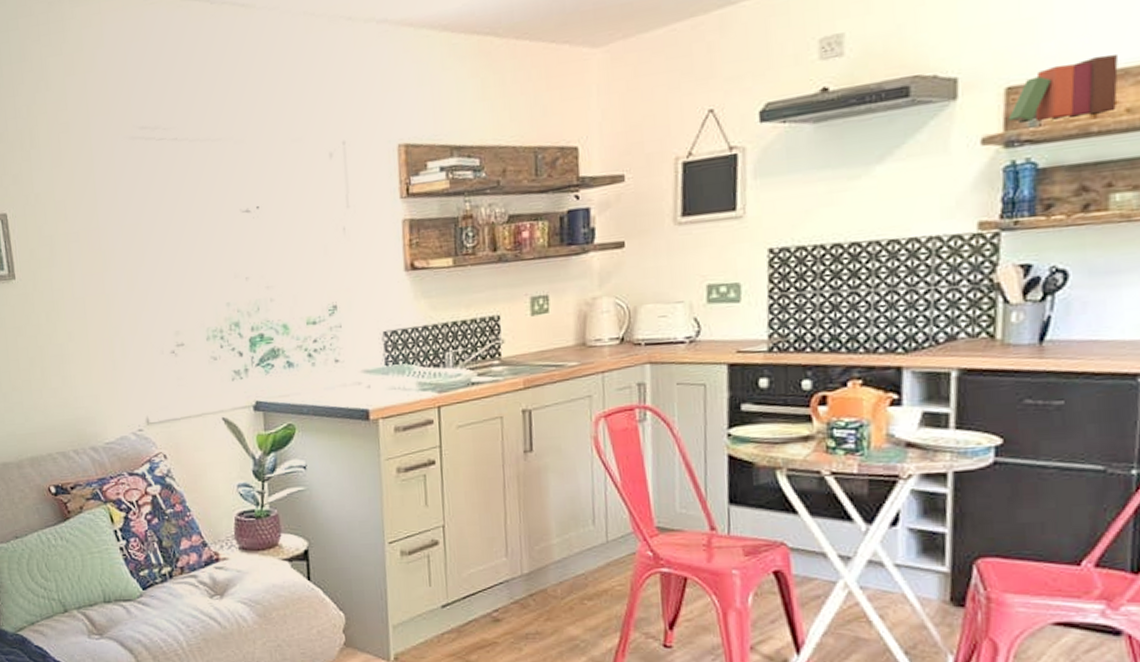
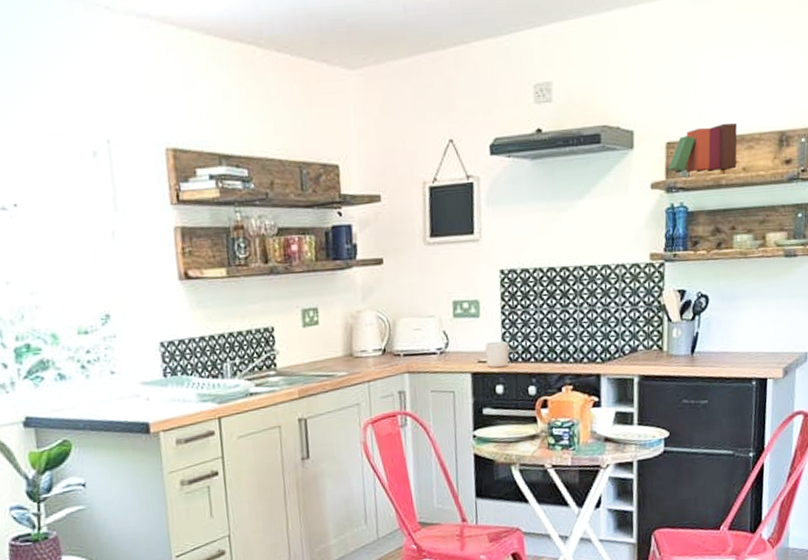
mug: none [746,328,778,359] -> present [484,341,510,368]

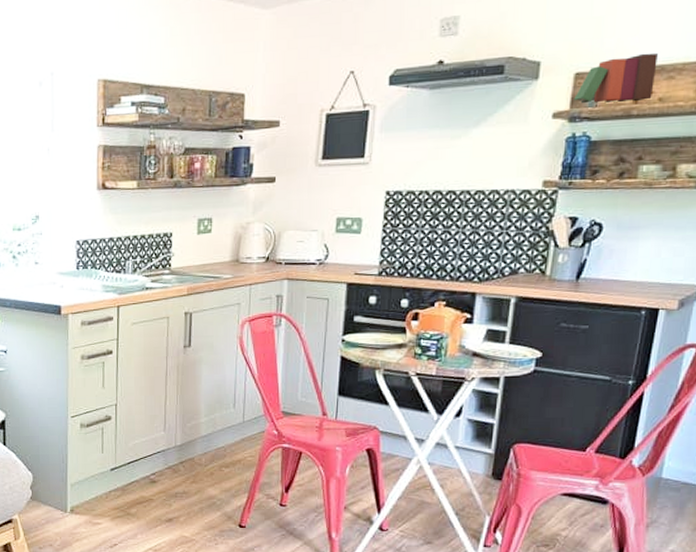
mug: present [484,341,510,368] -> none [362,256,387,281]

